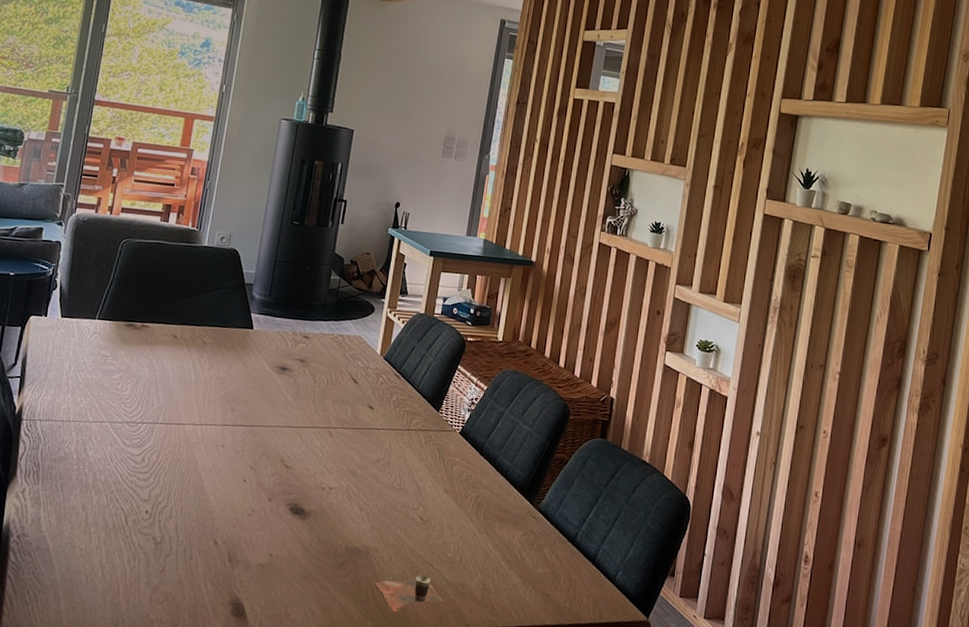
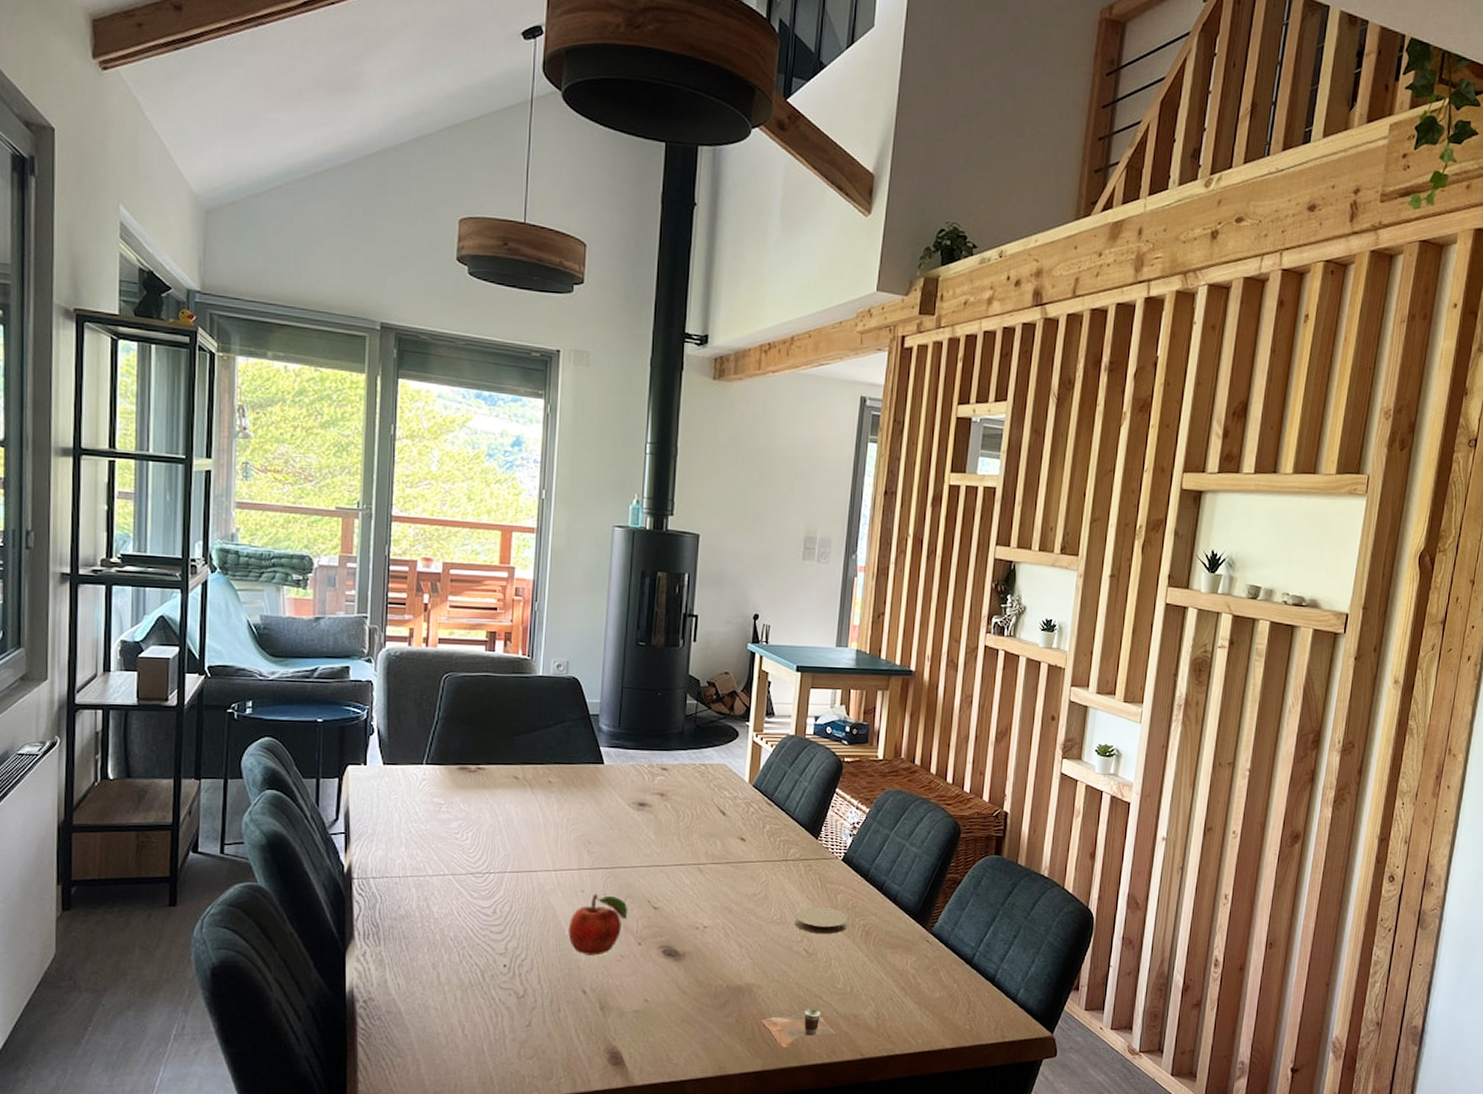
fruit: none [206,449,263,508] -> present [568,894,628,955]
coaster: none [411,475,462,504] -> present [793,906,848,934]

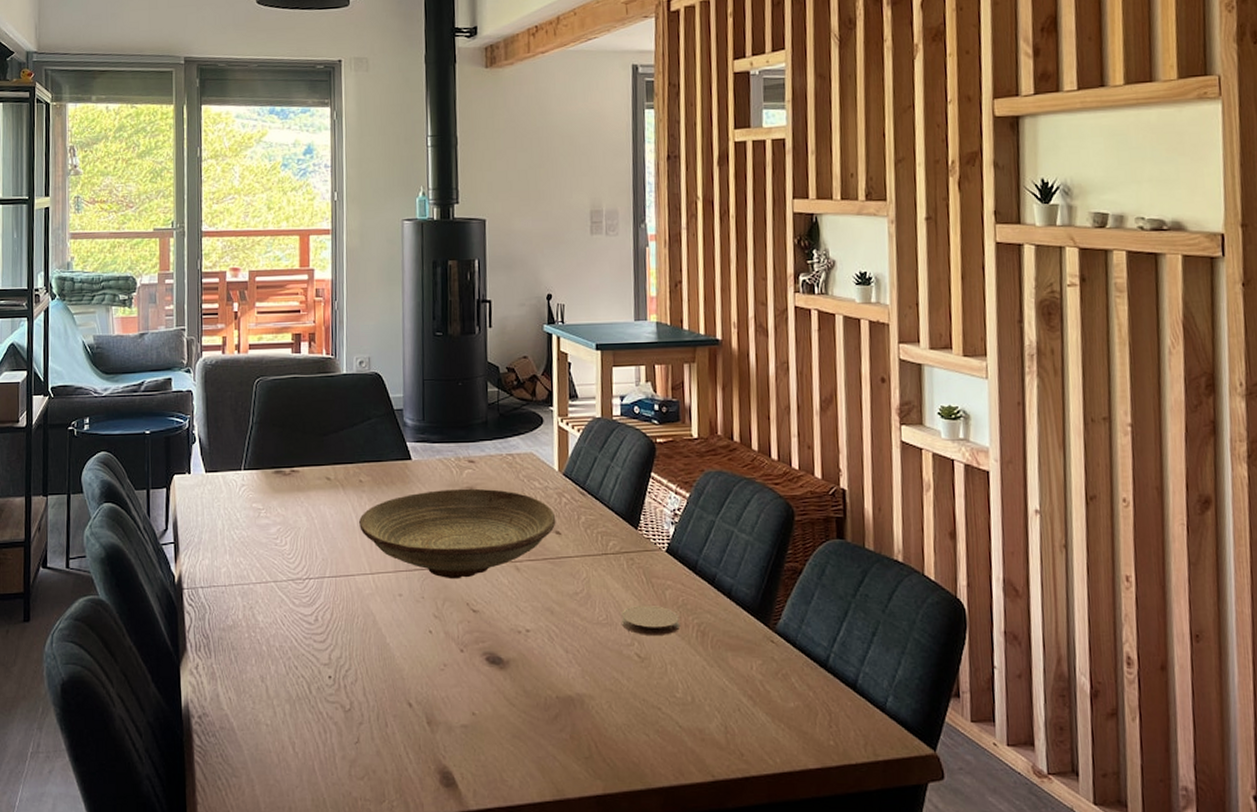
decorative bowl: none [545,794,742,879] -> present [359,488,556,580]
fruit: present [568,894,628,955] -> none [389,597,448,664]
cup: present [761,1009,836,1048] -> none [597,722,681,767]

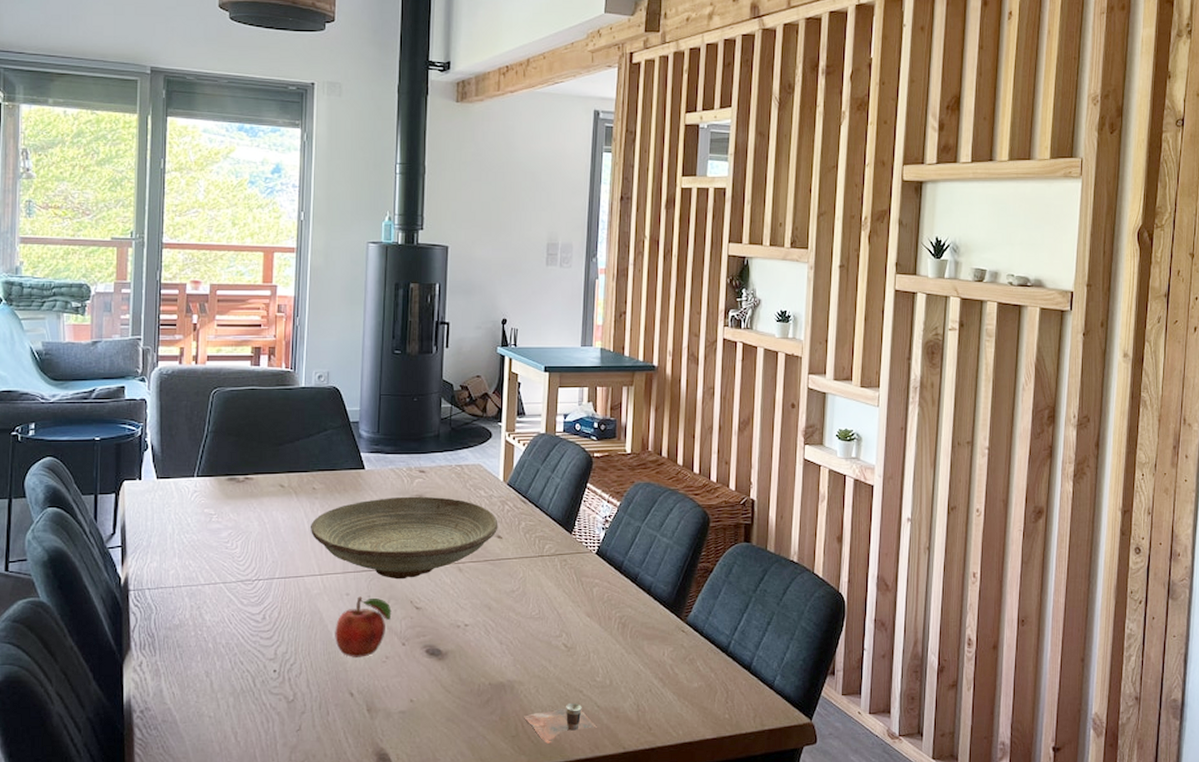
fruit: none [389,597,448,664] -> present [335,596,392,658]
cup: none [597,722,681,767] -> present [524,703,598,744]
coaster: present [621,604,681,635] -> none [551,600,605,628]

